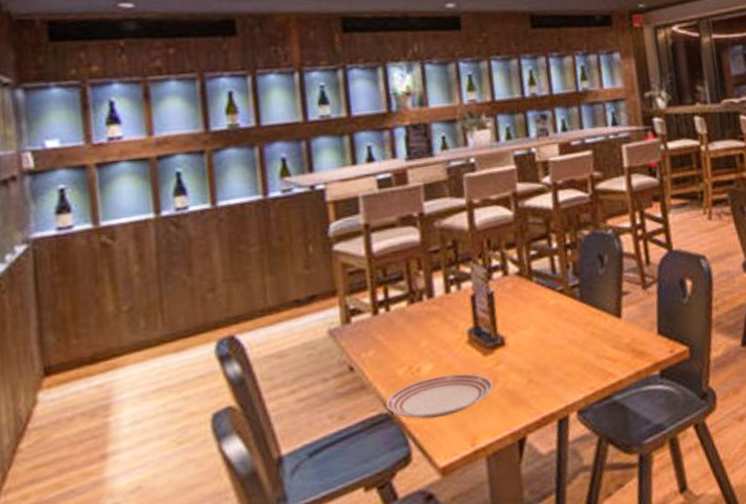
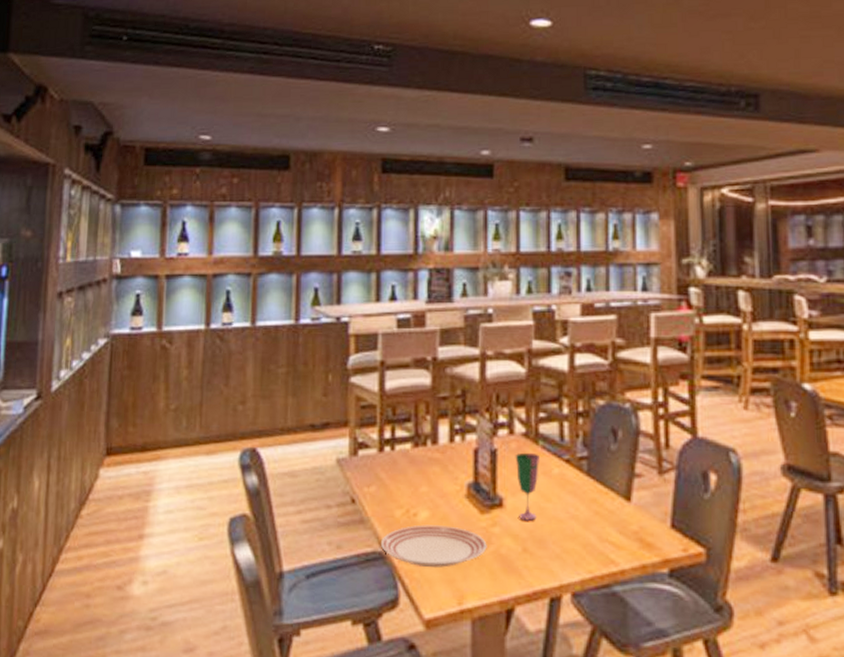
wine glass: none [511,289,538,354] -> present [515,452,539,521]

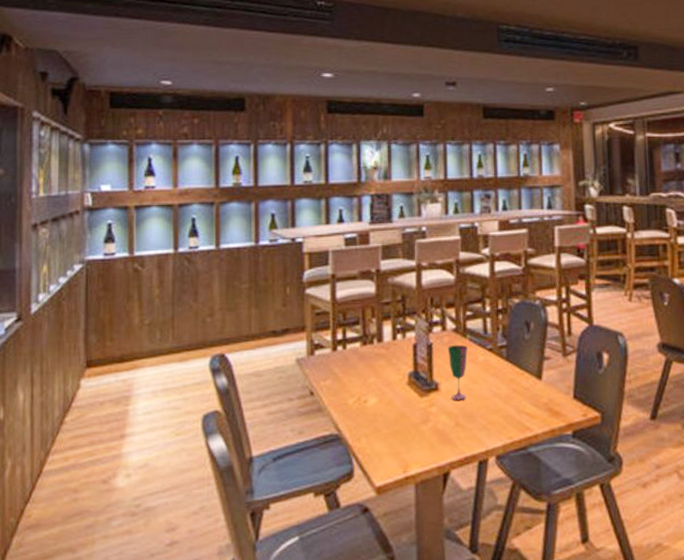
dinner plate: present [380,525,487,568] -> none [336,409,426,444]

